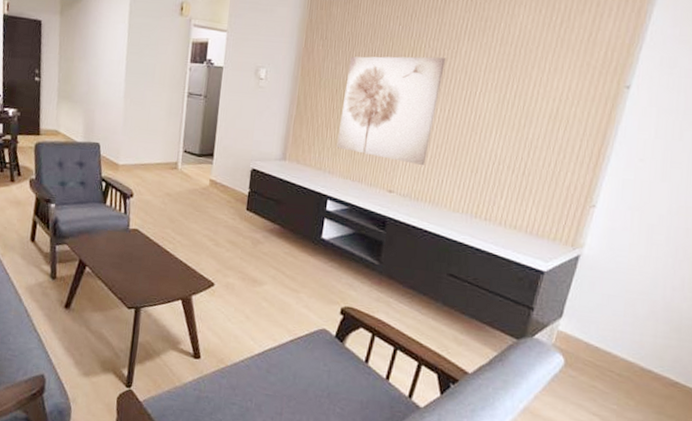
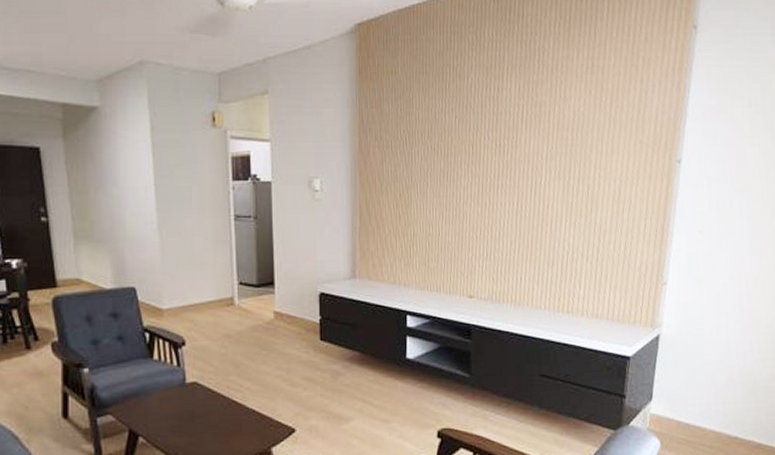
wall art: present [336,56,446,165] -> none [408,149,508,264]

